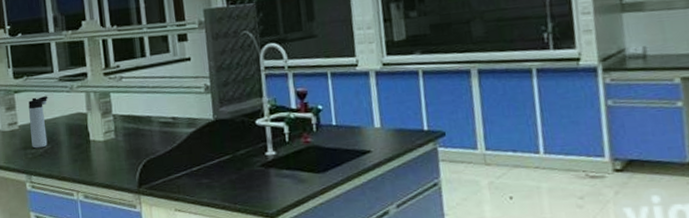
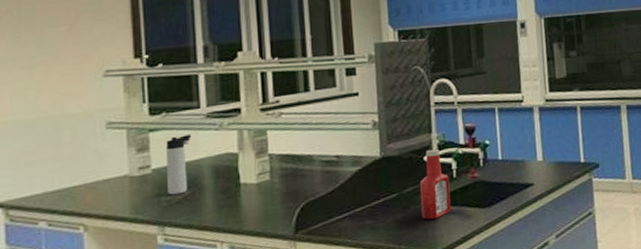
ketchup bottle: none [252,113,285,182] -> present [419,149,452,220]

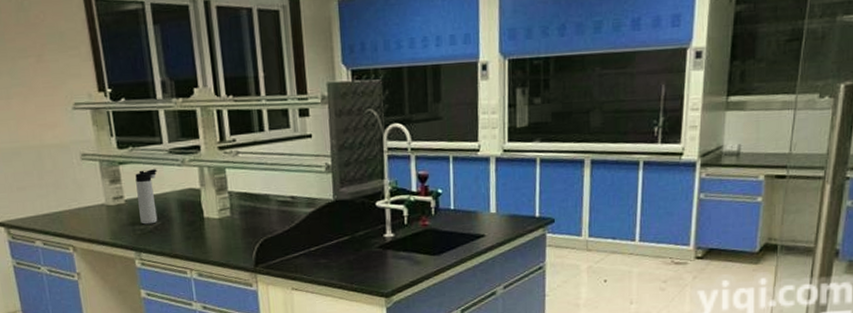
ketchup bottle: present [419,149,452,220] -> none [371,195,402,263]

